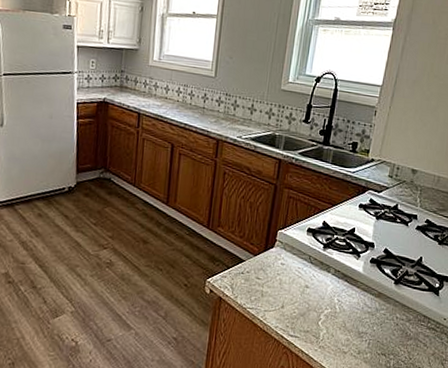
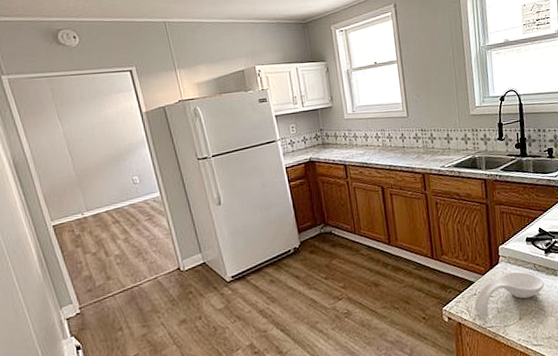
spoon rest: none [239,258,316,299] -> present [474,271,545,318]

